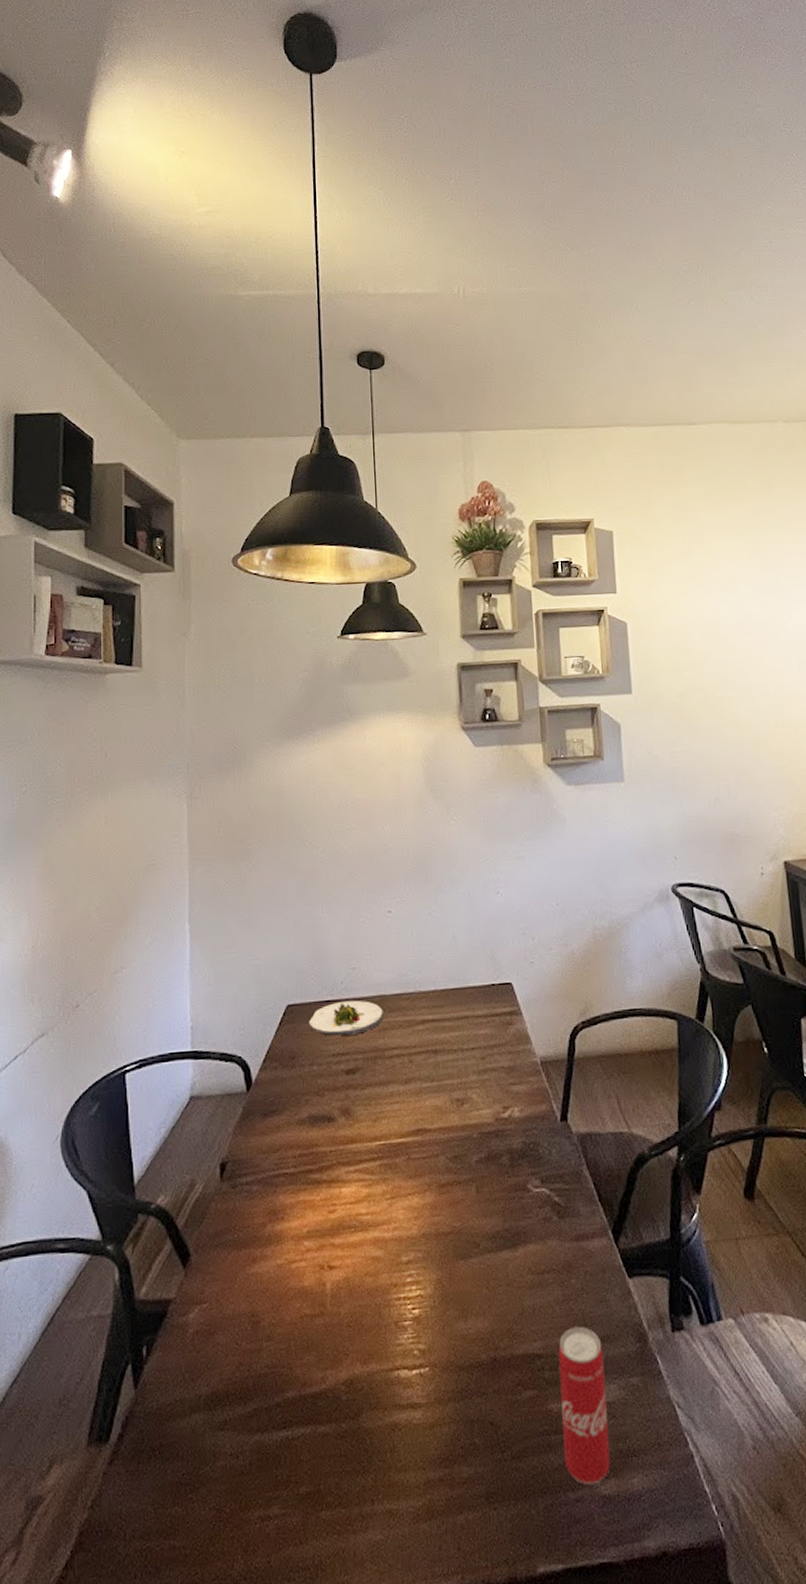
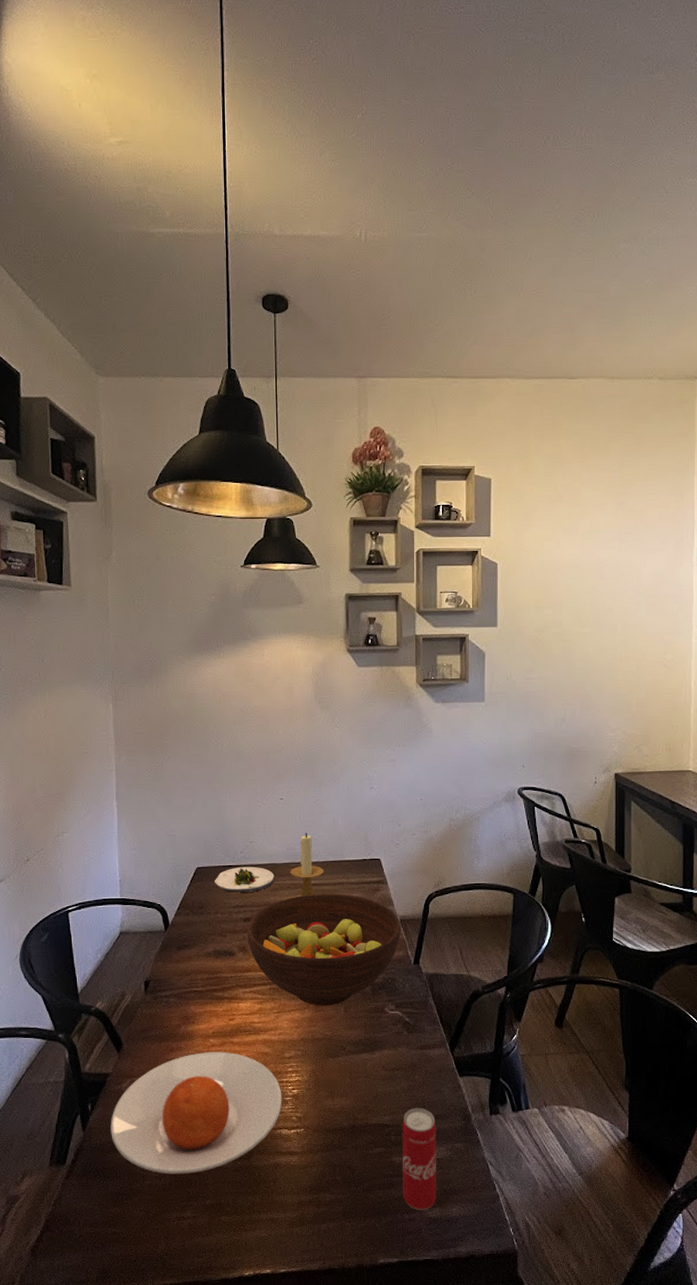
plate: none [171,1258,400,1449] -> present [110,1051,283,1174]
fruit bowl: none [350,1030,542,1187] -> present [247,893,401,1006]
candle holder: none [395,952,444,1043] -> present [283,832,324,900]

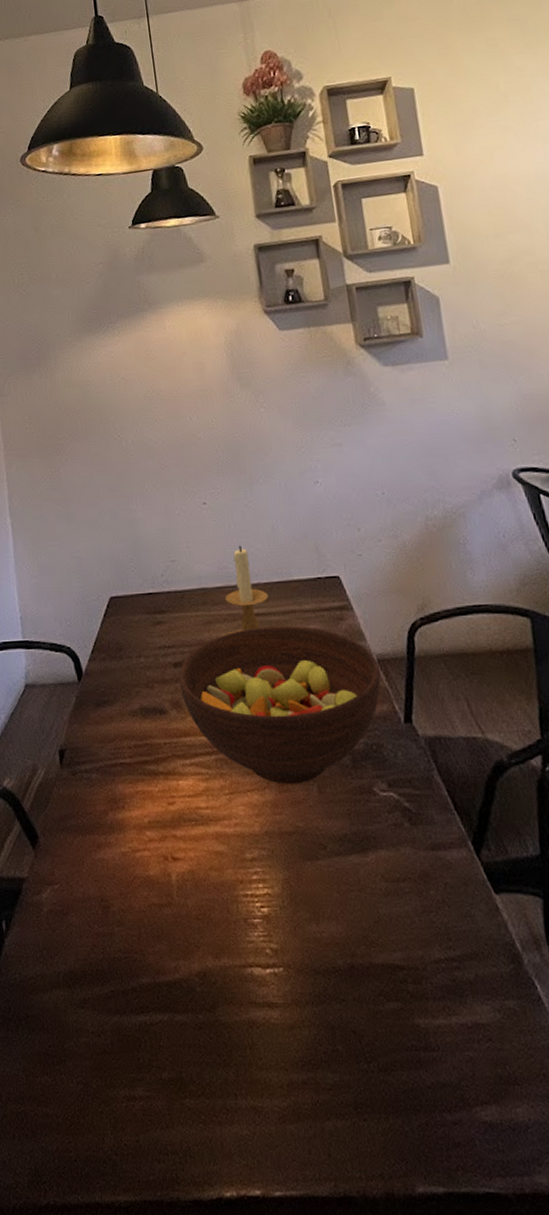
plate: present [110,1051,283,1174] -> none [30,849,250,1030]
salad plate: present [214,866,275,893] -> none [132,593,207,629]
beverage can: present [402,1107,437,1210] -> none [421,940,490,1108]

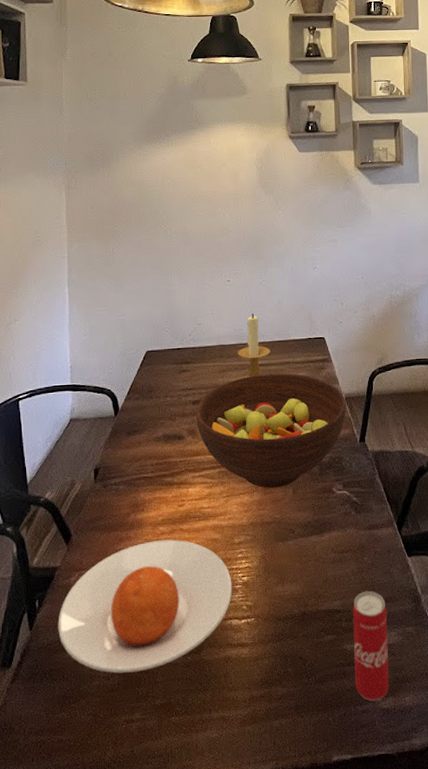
plate: none [30,849,250,1030] -> present [58,539,233,673]
beverage can: none [421,940,490,1108] -> present [353,590,389,701]

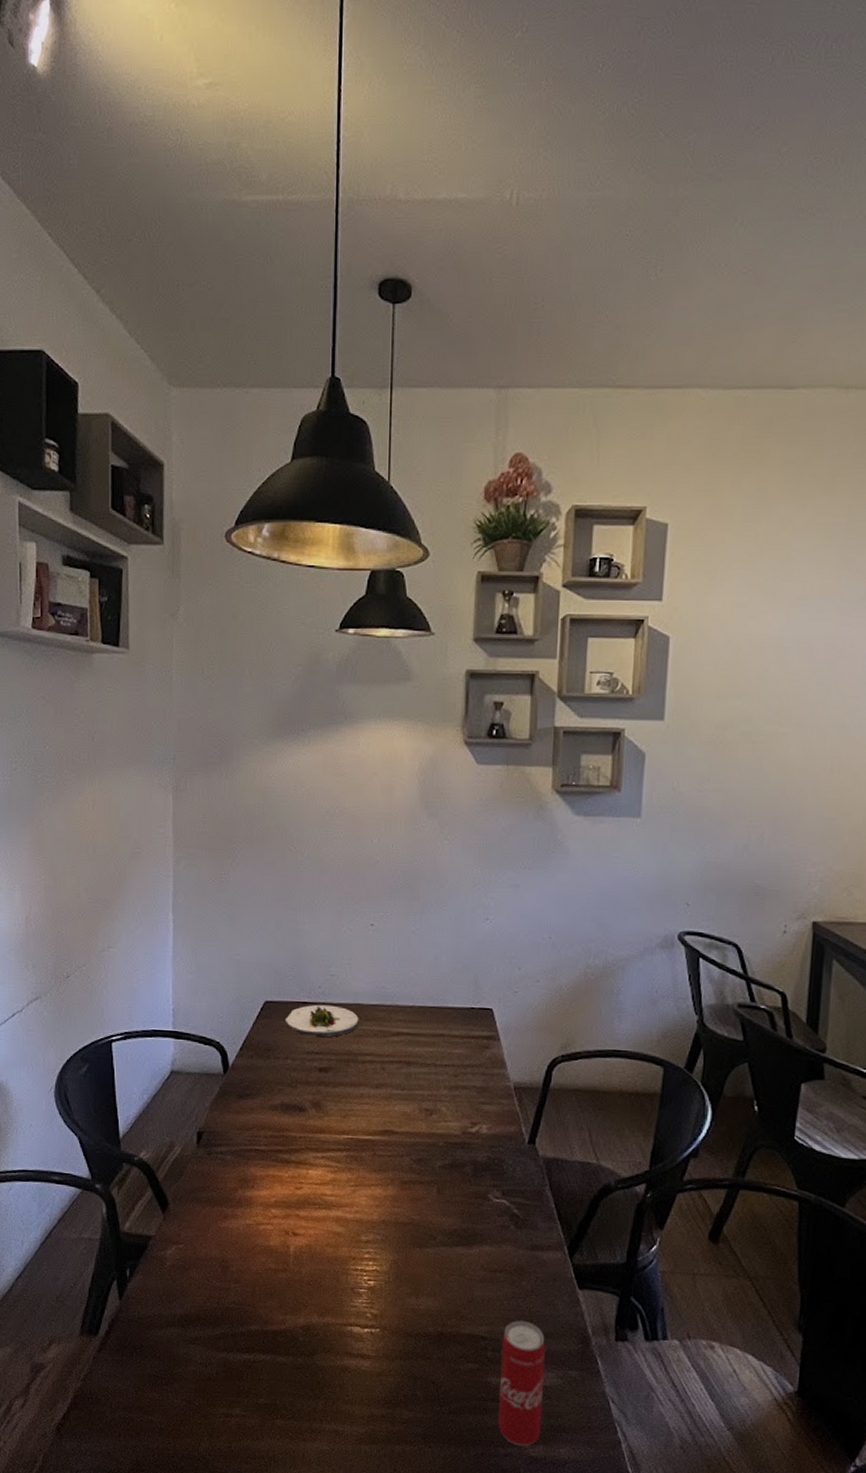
plate: present [58,539,233,673] -> none [151,1223,356,1365]
salad plate: none [163,348,223,376] -> present [284,1004,359,1038]
fruit bowl: present [196,373,346,489] -> none [322,1045,514,1185]
candle holder: present [231,313,271,382] -> none [368,968,421,1050]

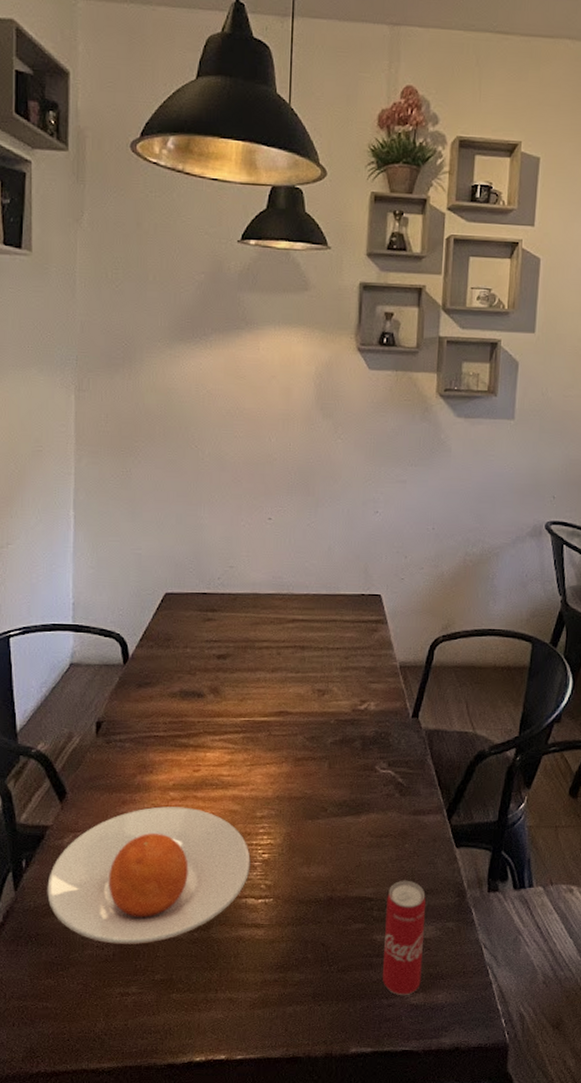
plate: none [151,1223,356,1365] -> present [47,806,251,944]
salad plate: present [284,1004,359,1038] -> none [184,595,256,626]

